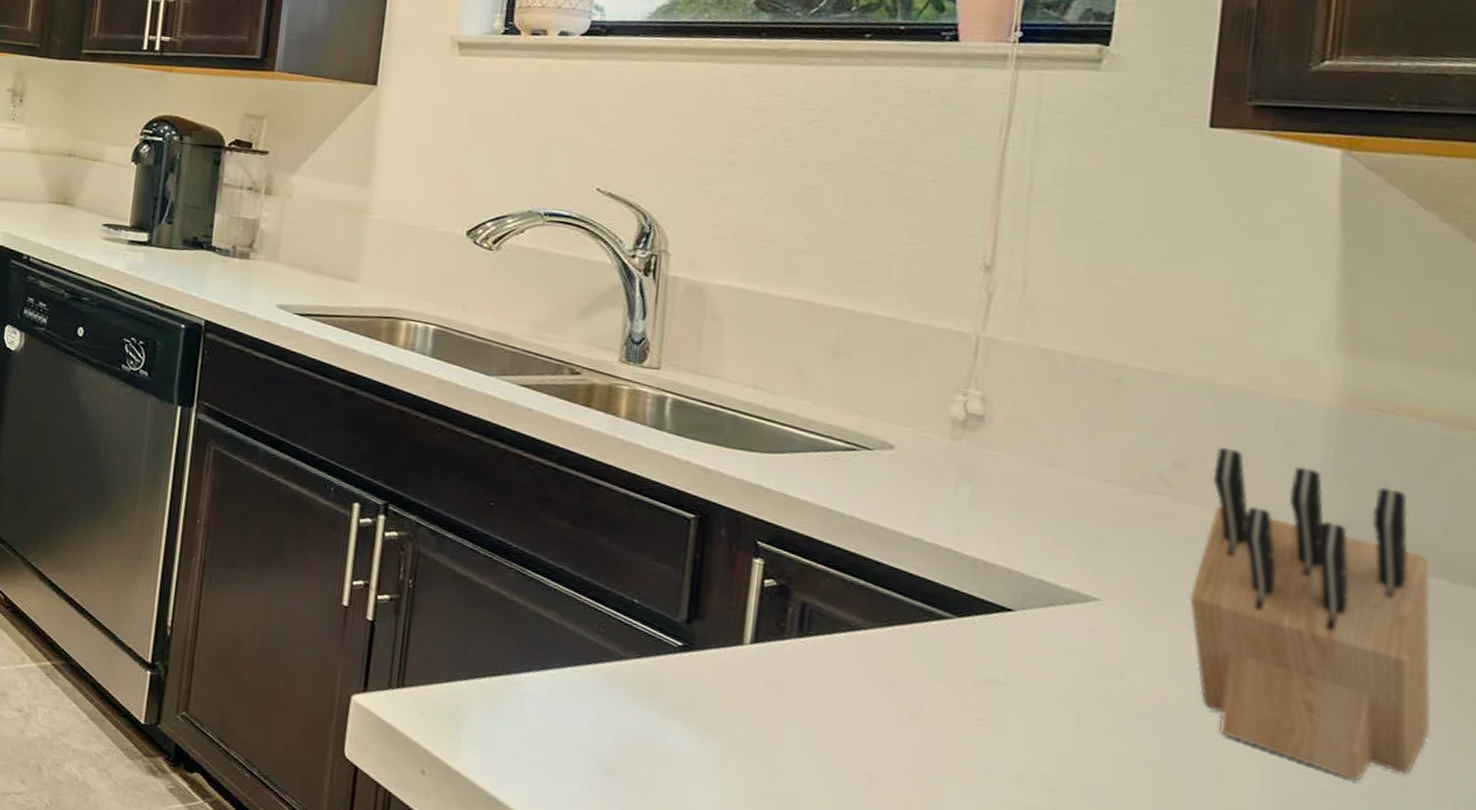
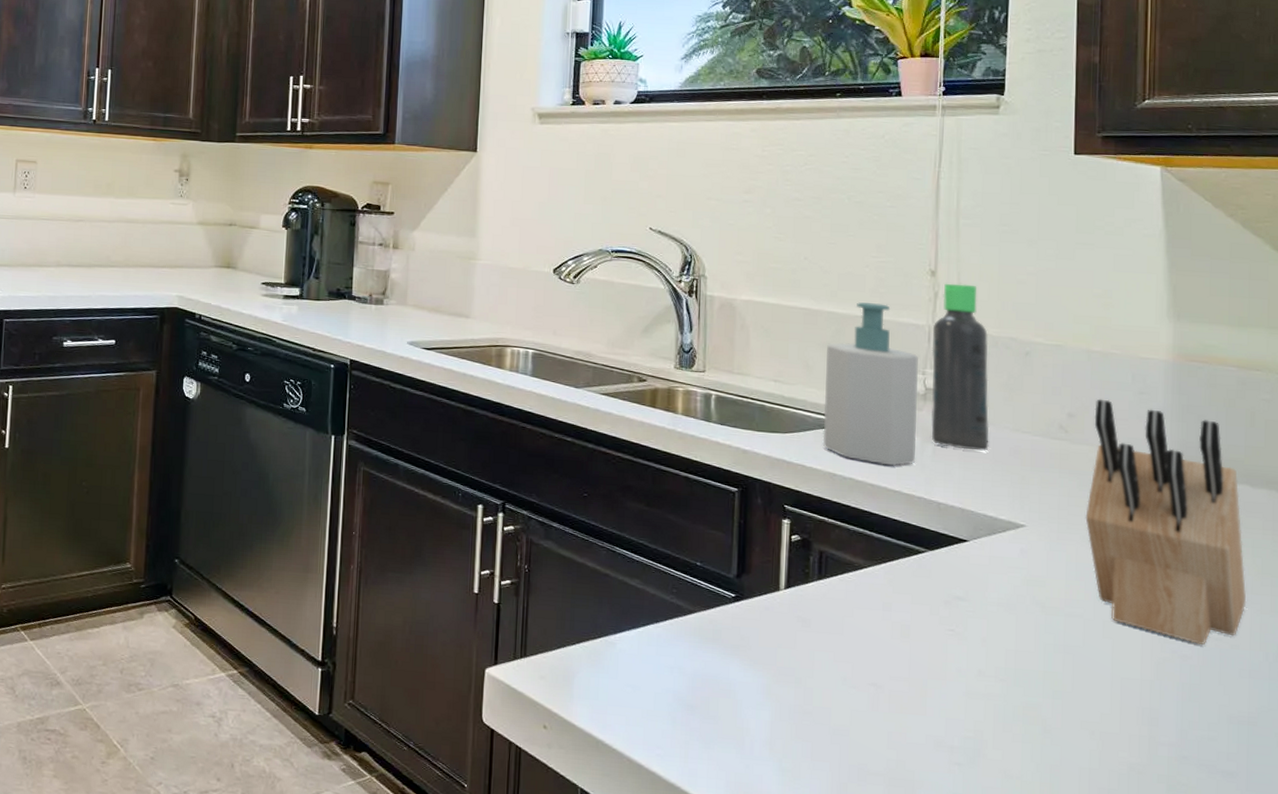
soap bottle: none [815,298,959,508] -> present [822,302,918,466]
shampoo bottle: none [971,282,1062,500] -> present [931,283,990,451]

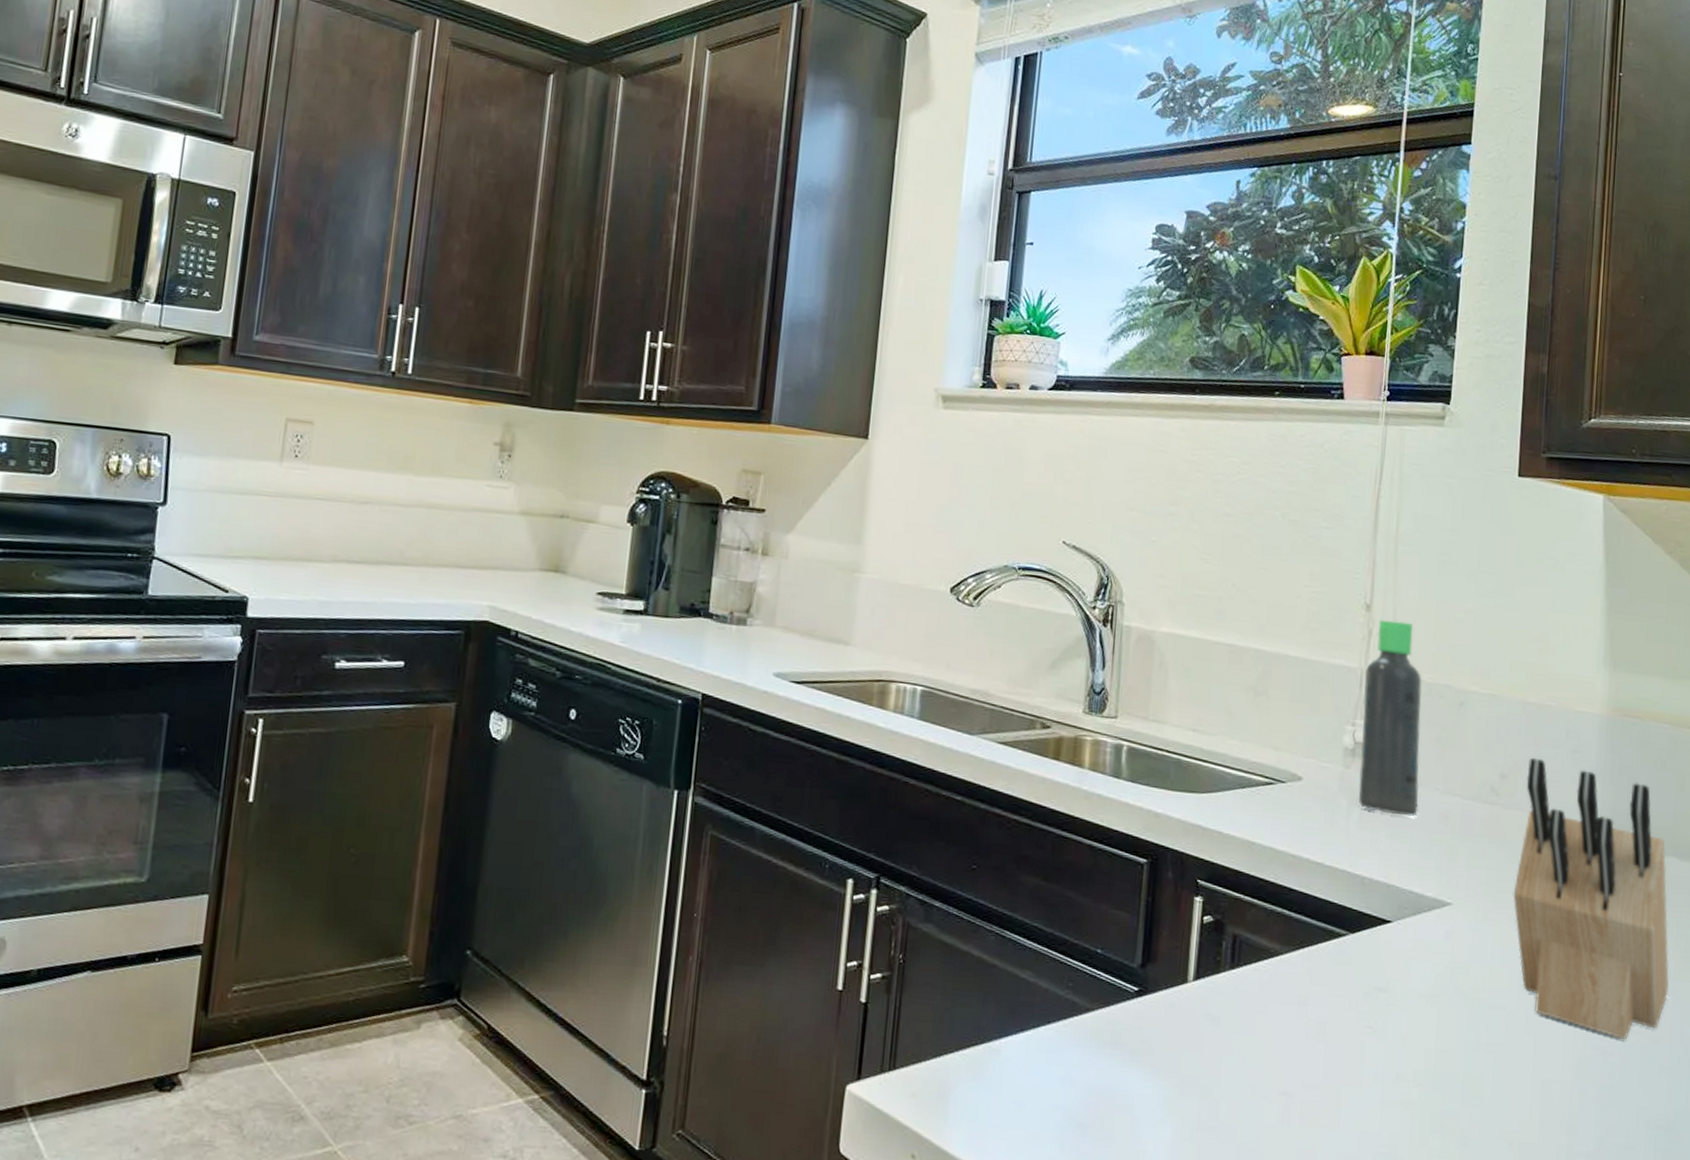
soap bottle: present [822,302,918,466] -> none [1242,639,1349,833]

